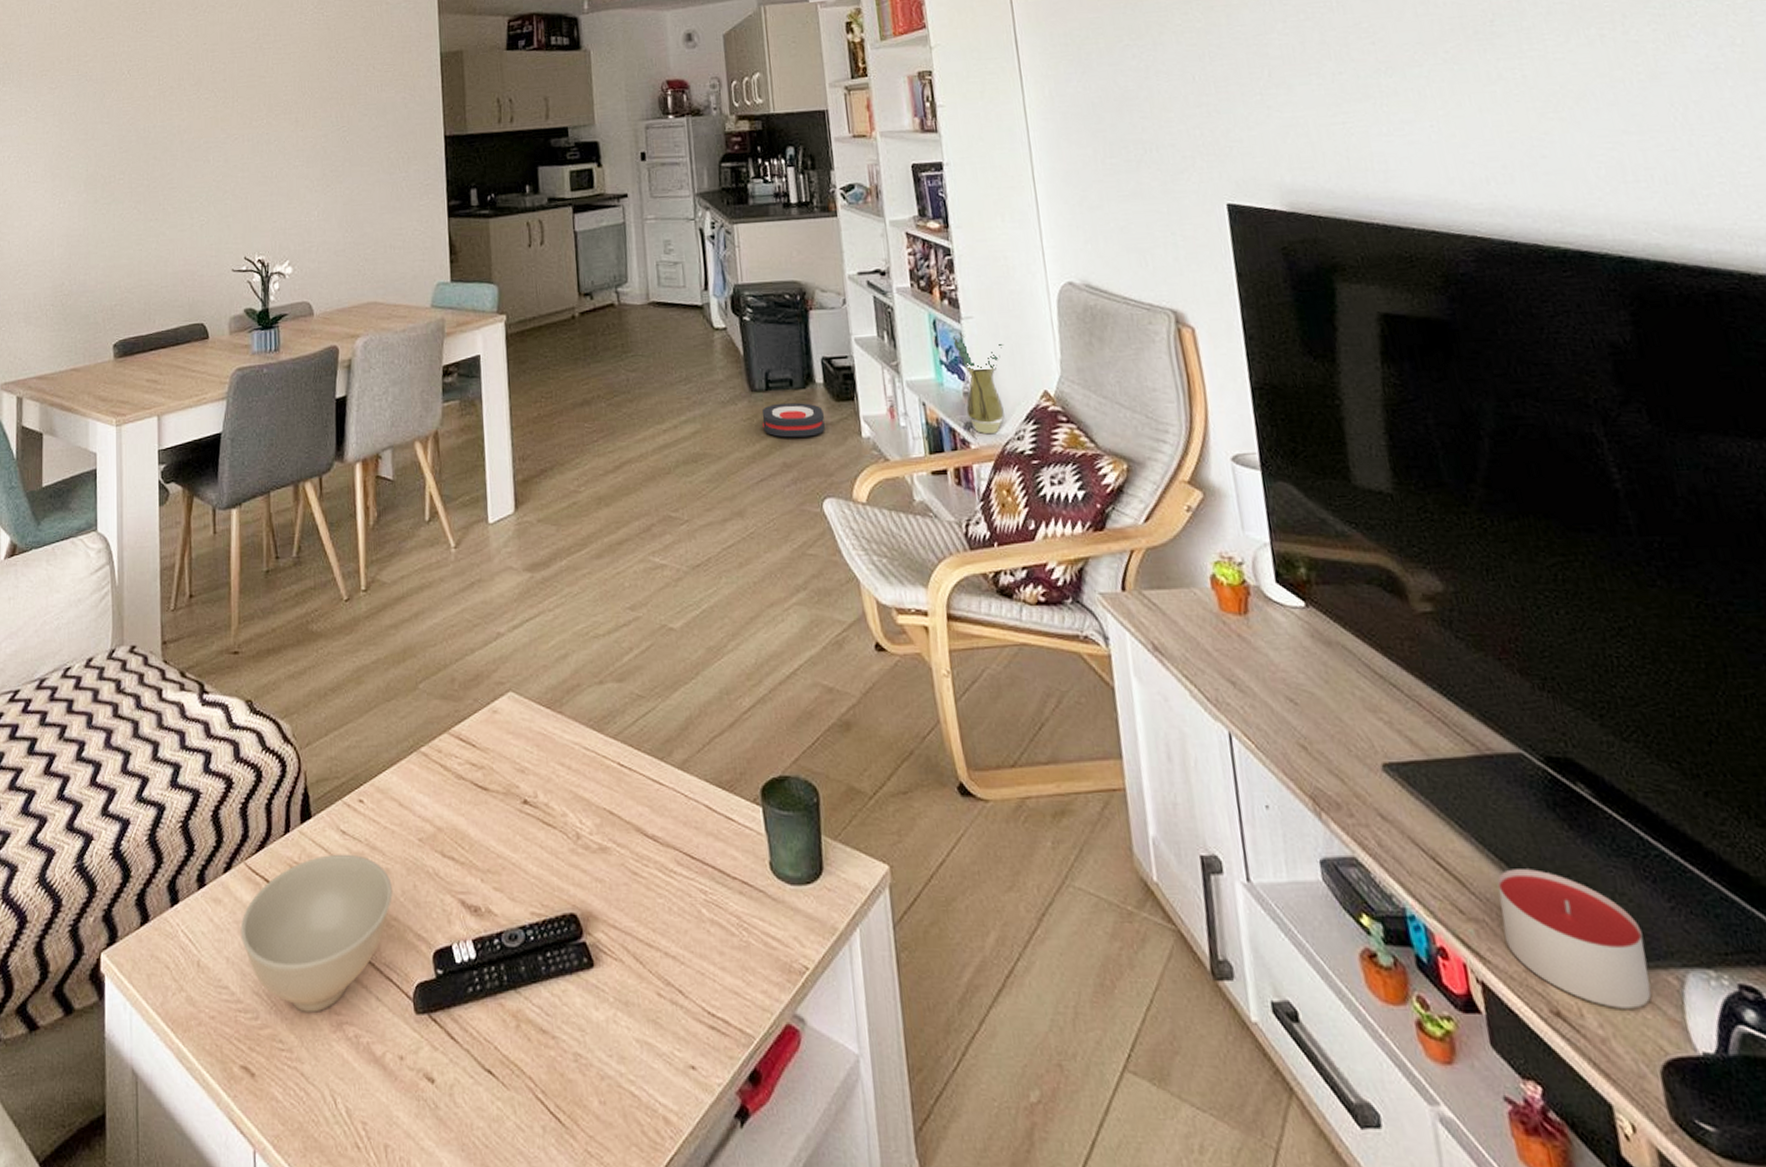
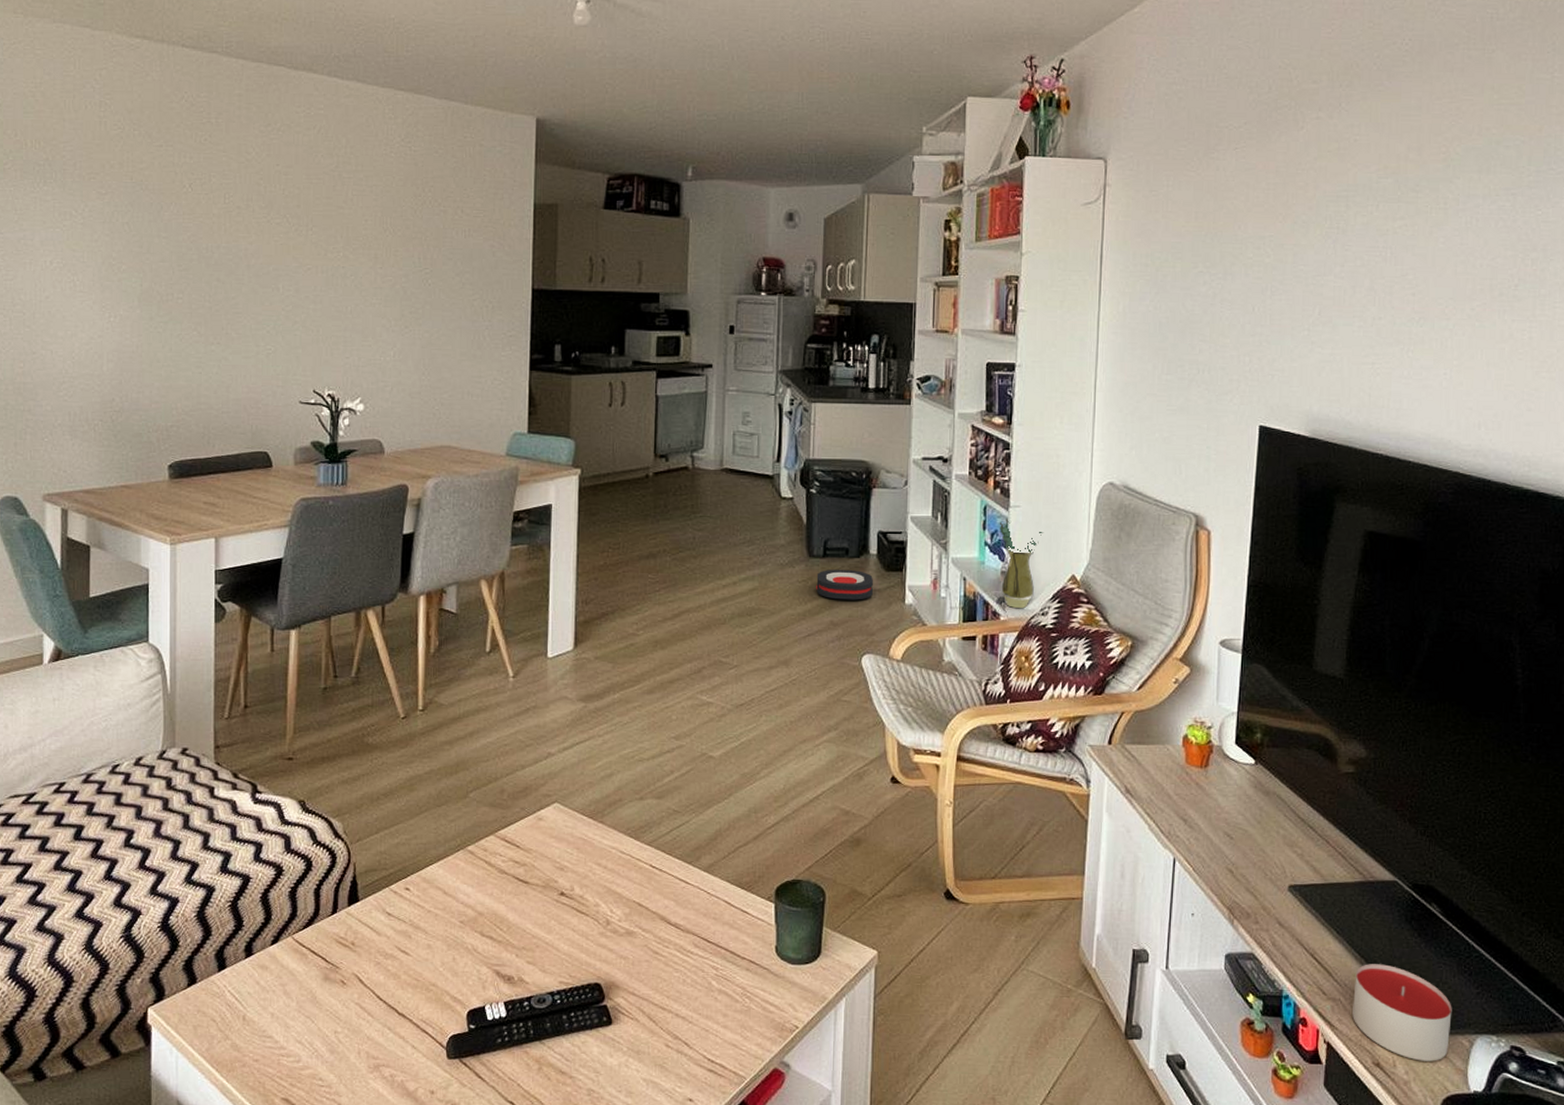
bowl: present [240,854,393,1012] -> none [286,931,432,1057]

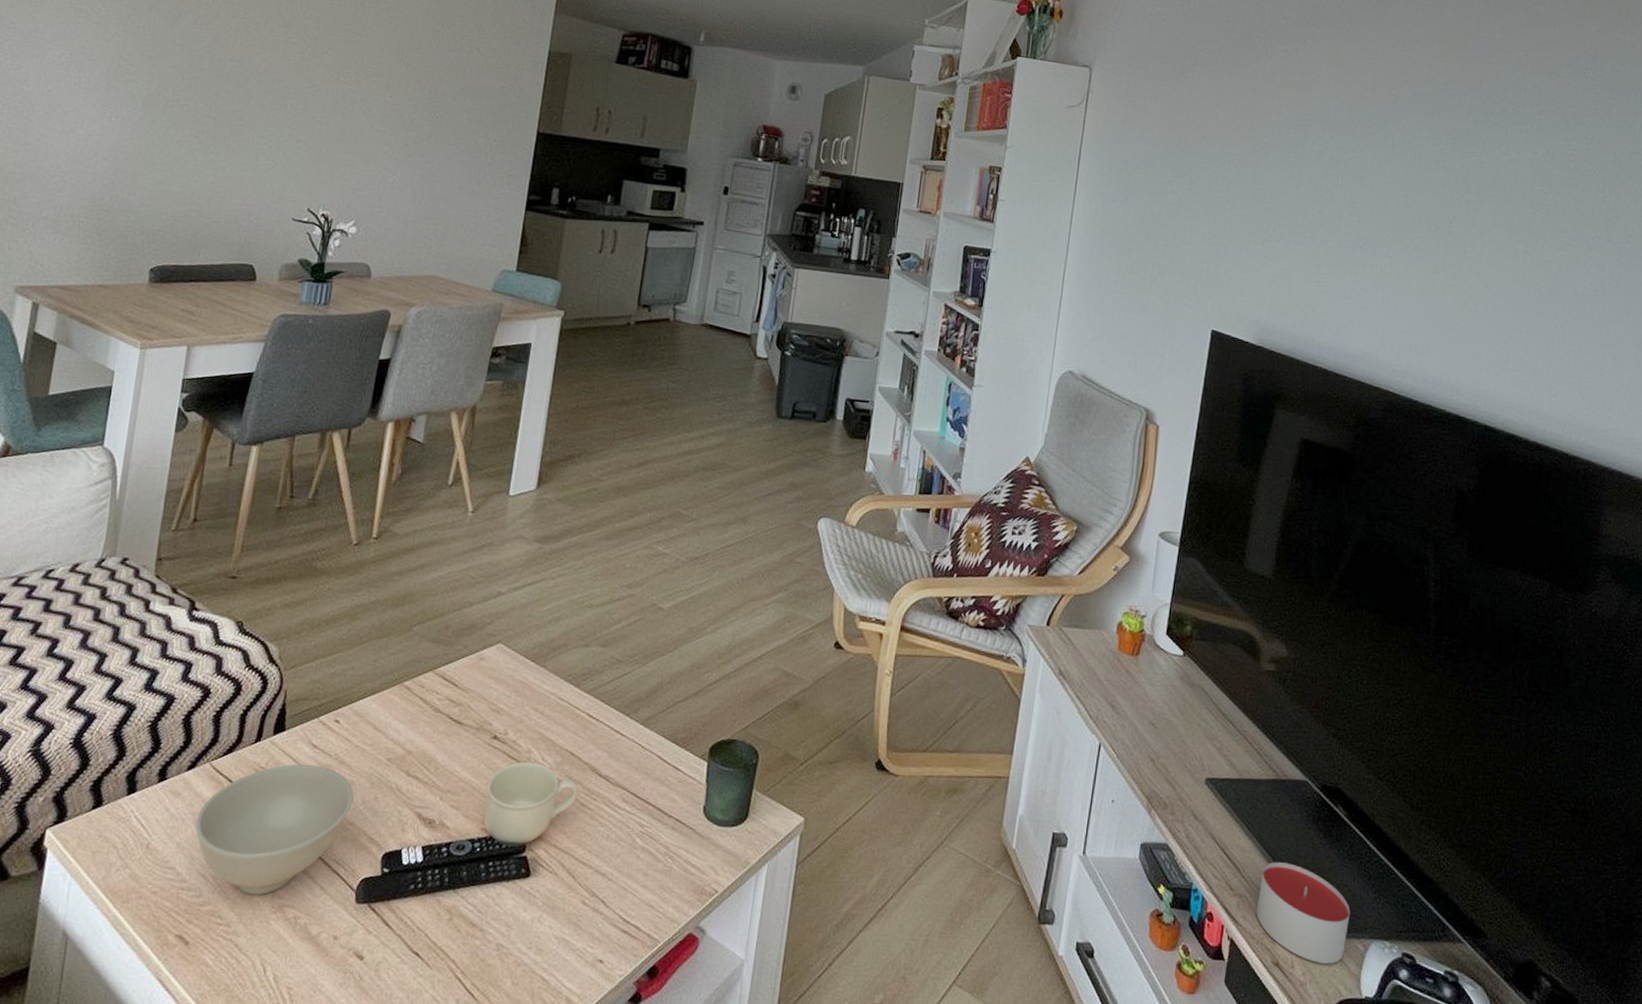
bowl: none [286,931,432,1057] -> present [195,764,354,896]
teacup: none [560,915,650,997] -> present [484,762,579,847]
robot vacuum: present [816,569,874,600] -> none [781,431,838,464]
vase: present [999,519,1044,609] -> none [958,397,1004,486]

